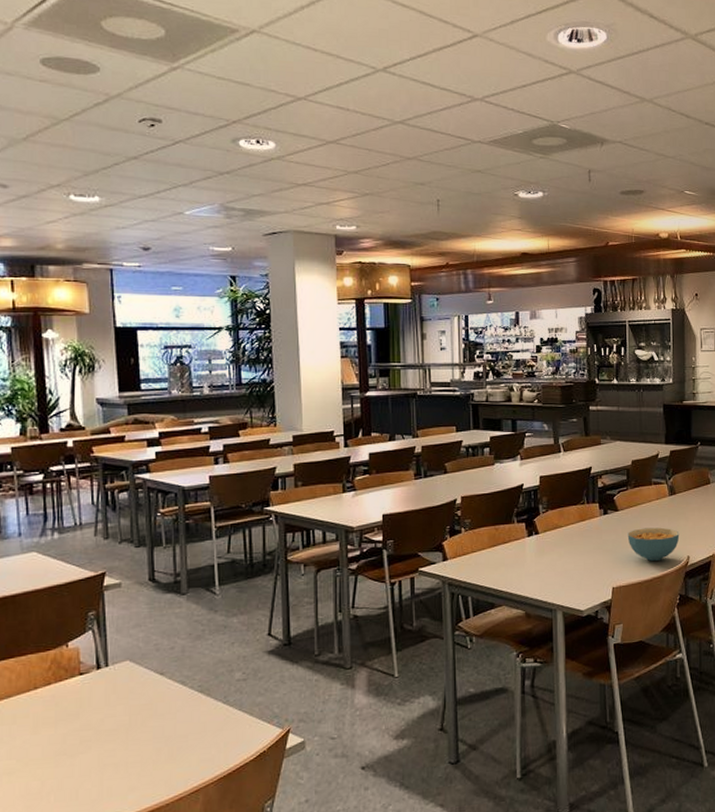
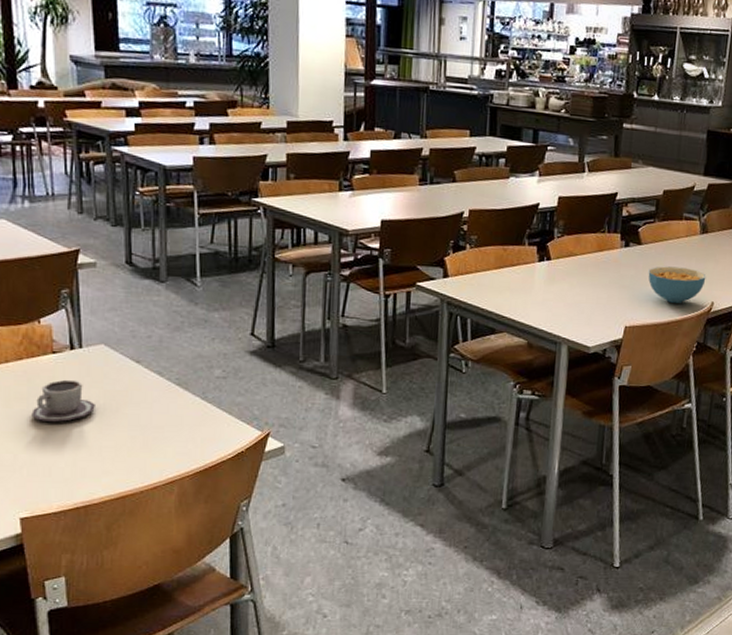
cup: none [59,698,121,744] -> present [31,379,95,423]

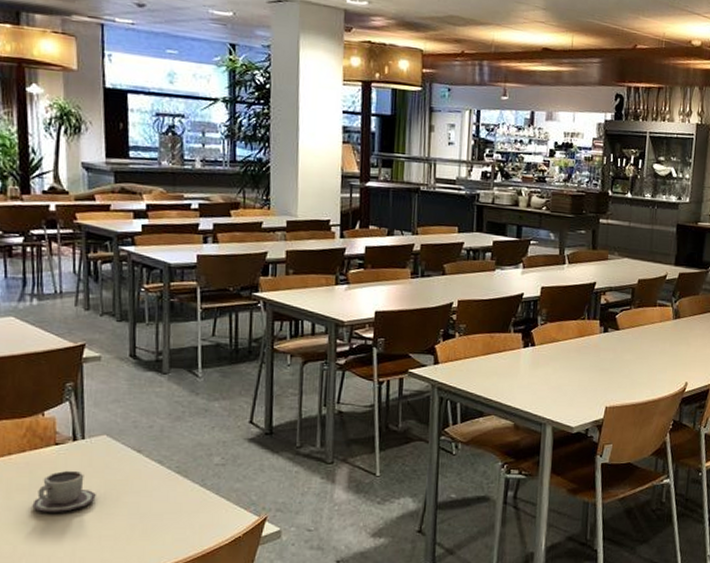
cereal bowl: present [648,266,706,303] -> none [626,350,680,384]

